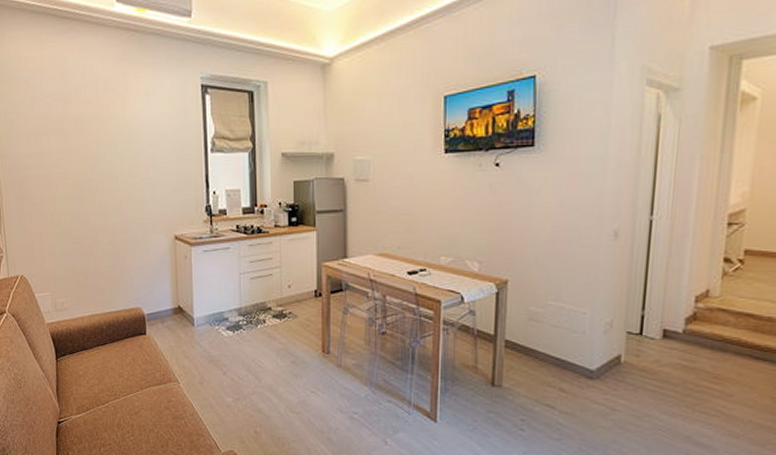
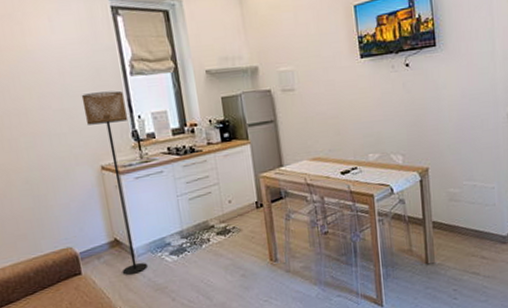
floor lamp: none [165,165,204,342] -> present [81,90,147,275]

